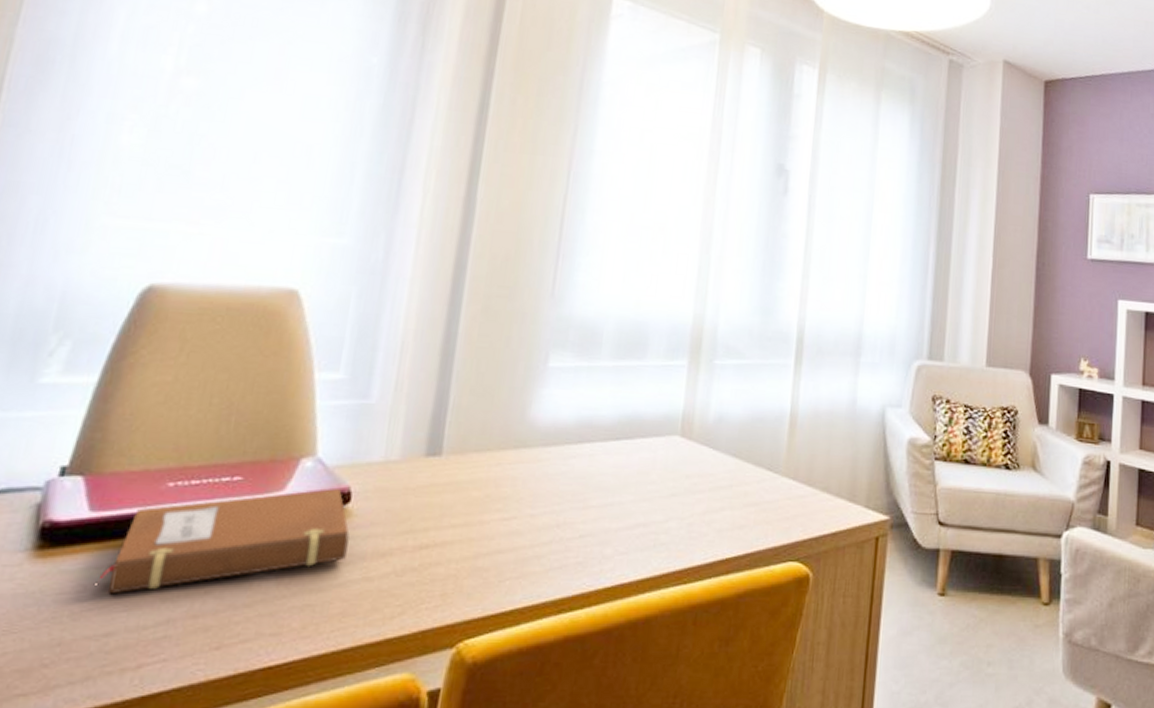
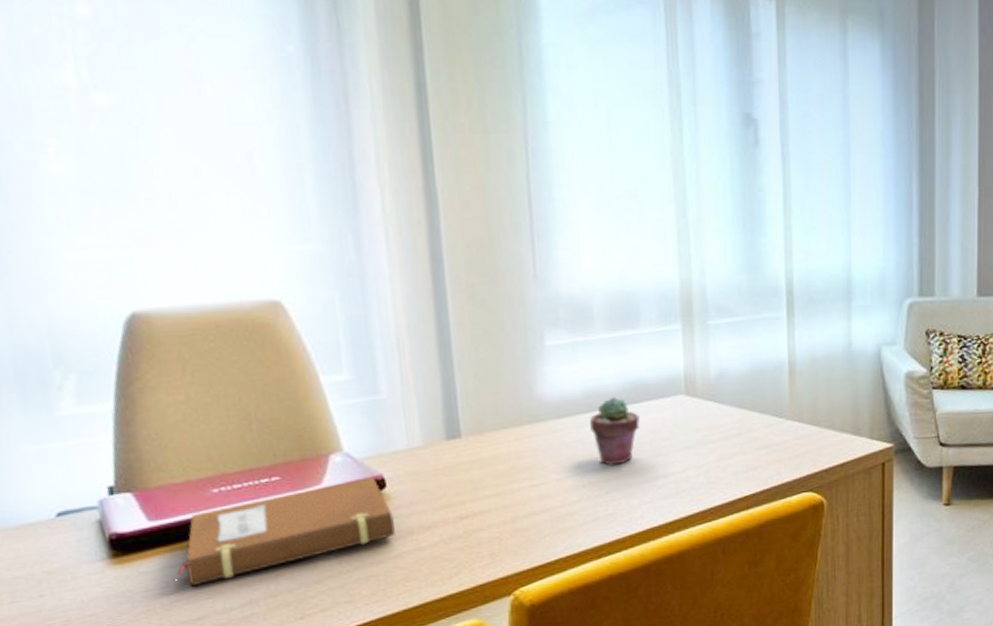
potted succulent: none [577,430,630,506] -> present [590,397,640,465]

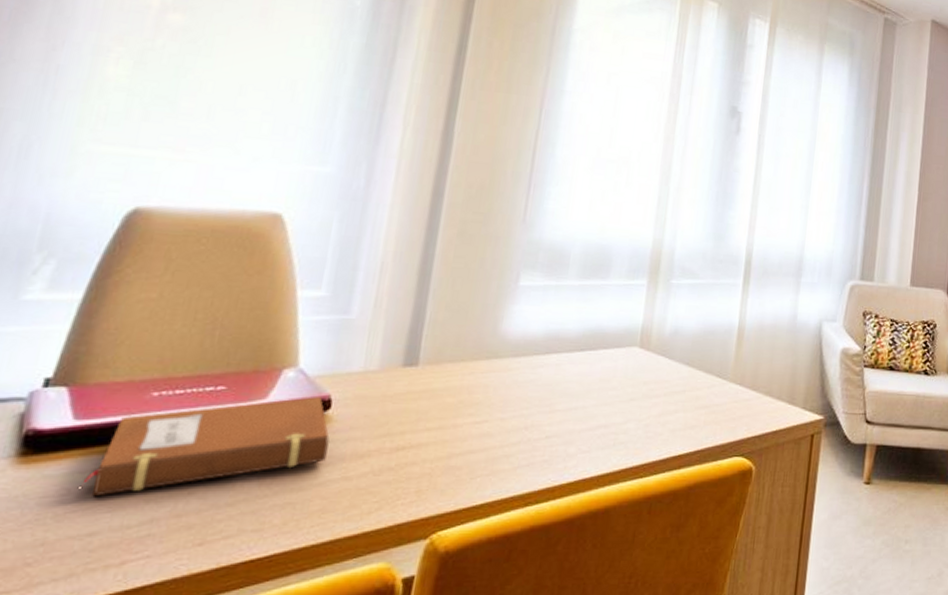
potted succulent: present [590,397,640,465] -> none [544,342,593,410]

